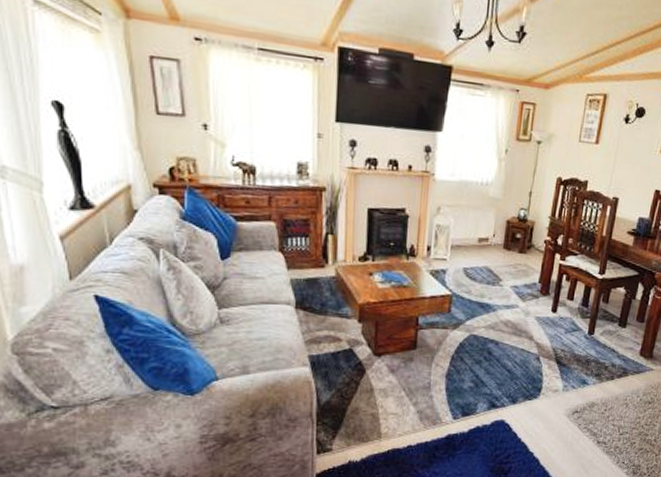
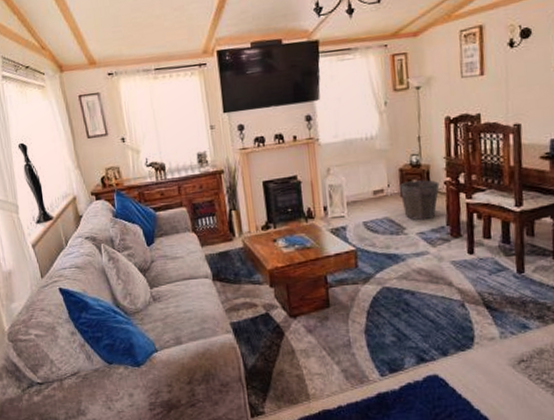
waste bin: none [503,234,540,275] -> present [398,180,440,221]

